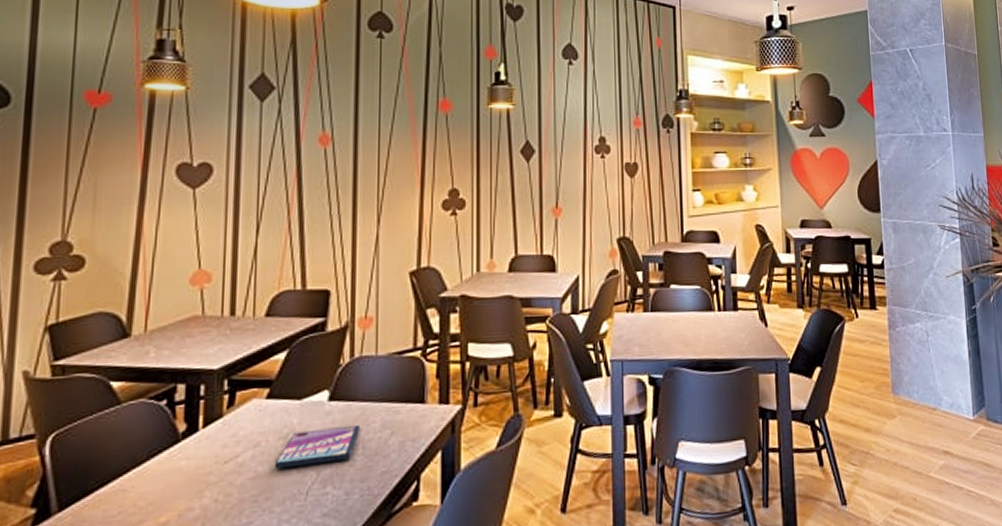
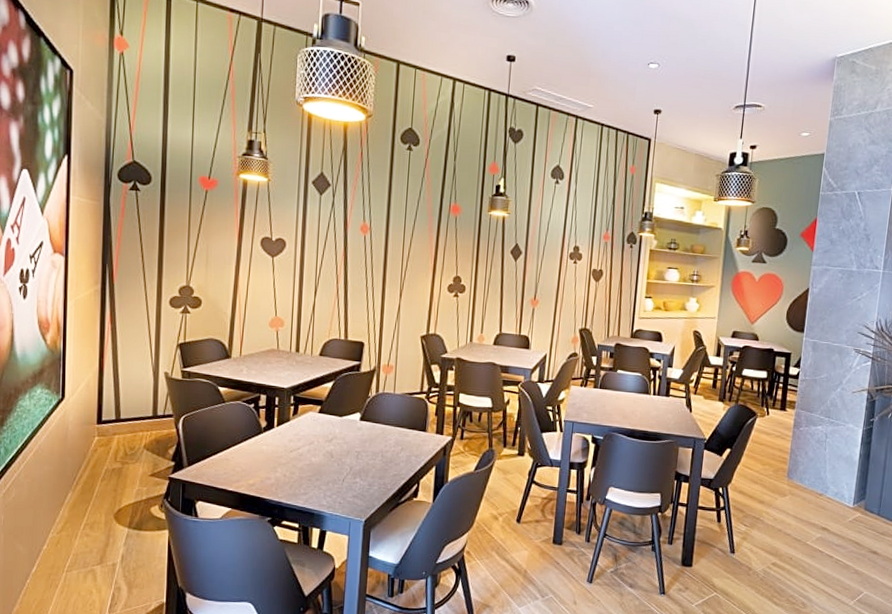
video game case: present [274,424,360,469] -> none [322,438,380,462]

